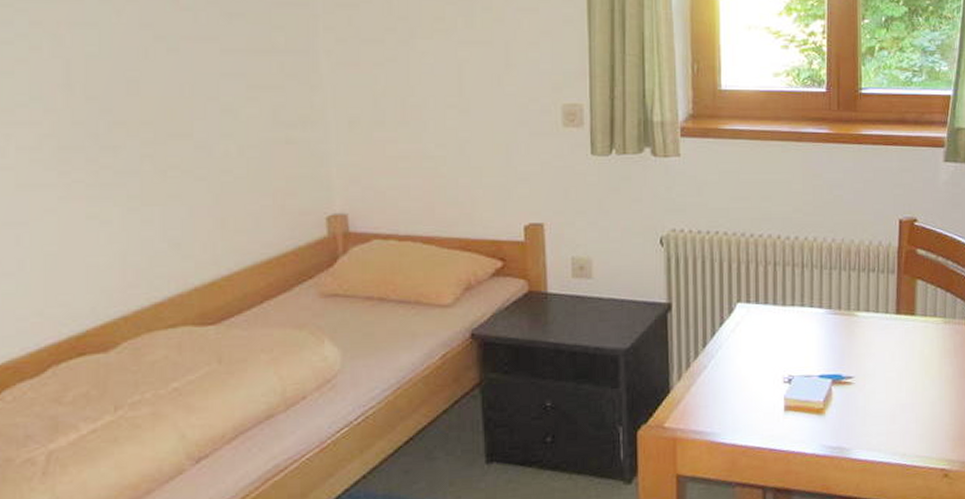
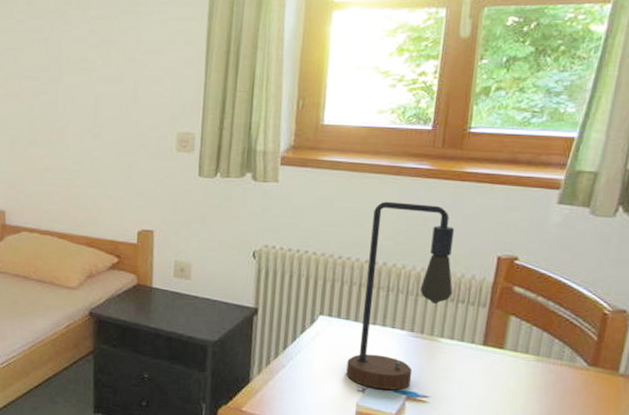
table lamp: none [770,170,863,377] -> present [346,201,455,390]

